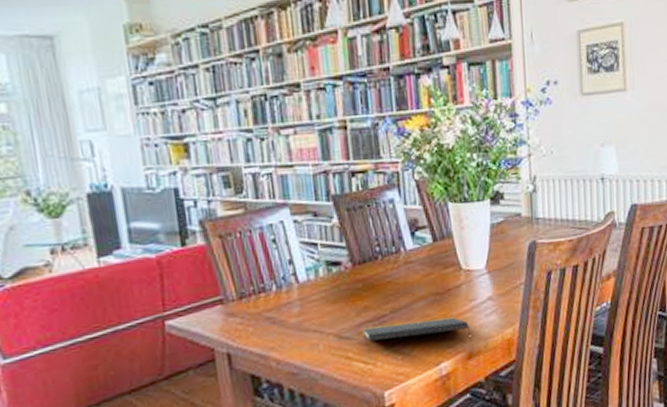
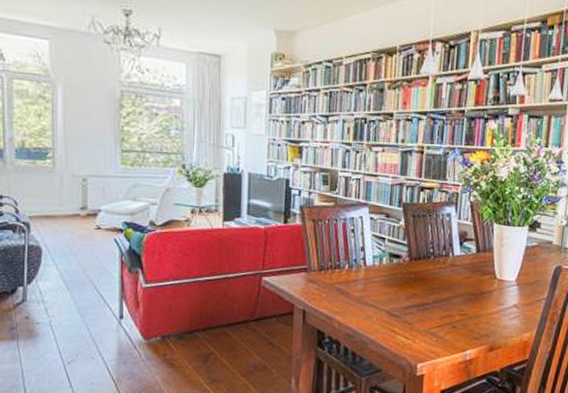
notepad: present [362,317,472,342] -> none [408,311,495,337]

